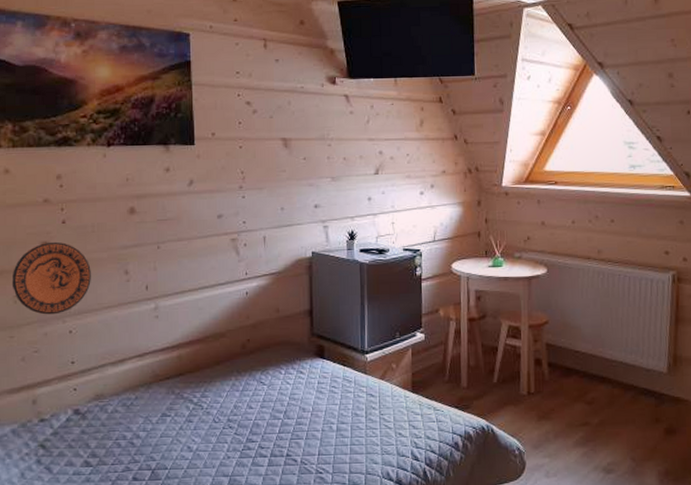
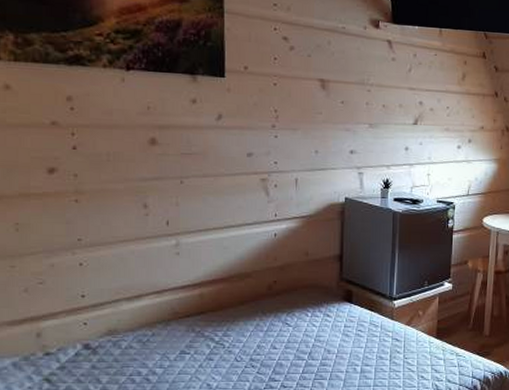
decorative plate: present [11,241,91,315] -> none [13,168,105,246]

